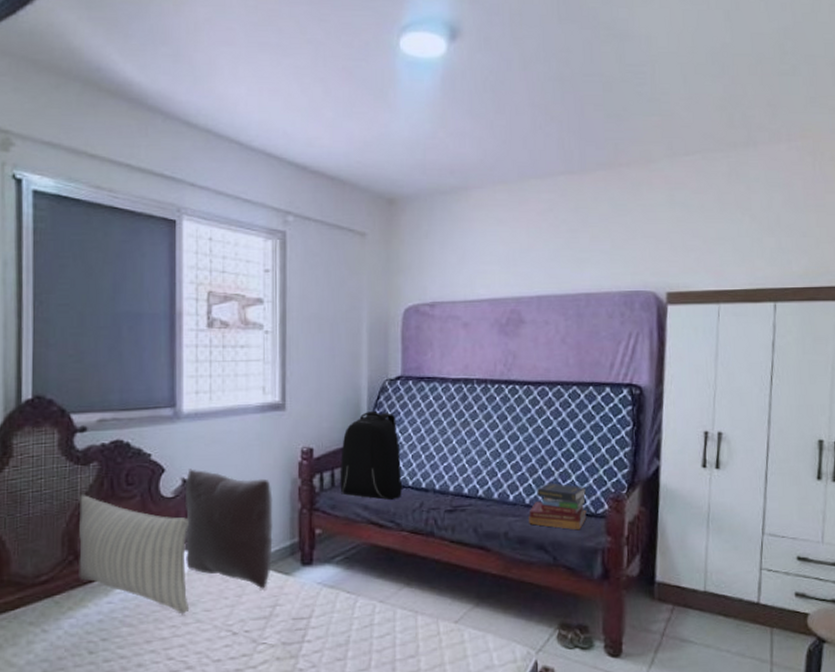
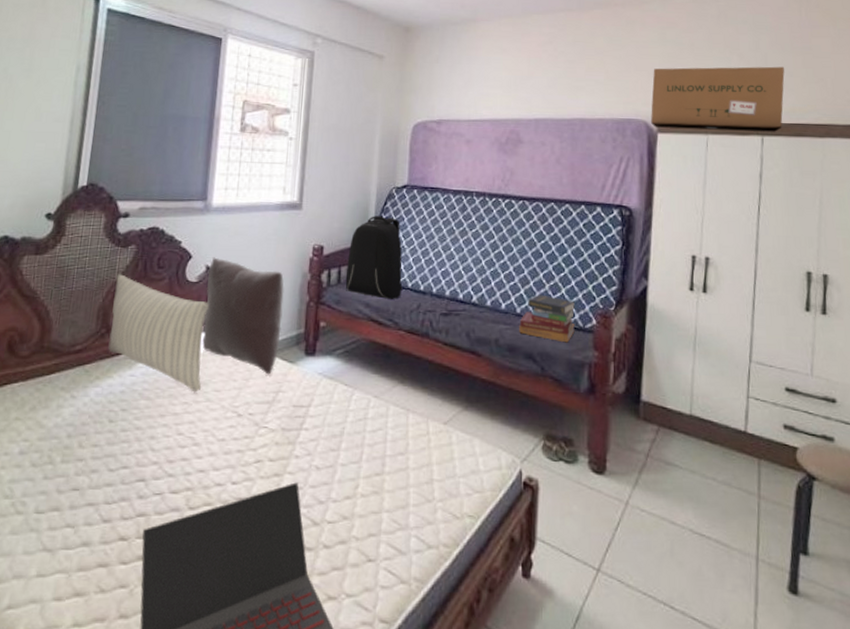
box: none [660,227,798,299] -> present [651,66,785,132]

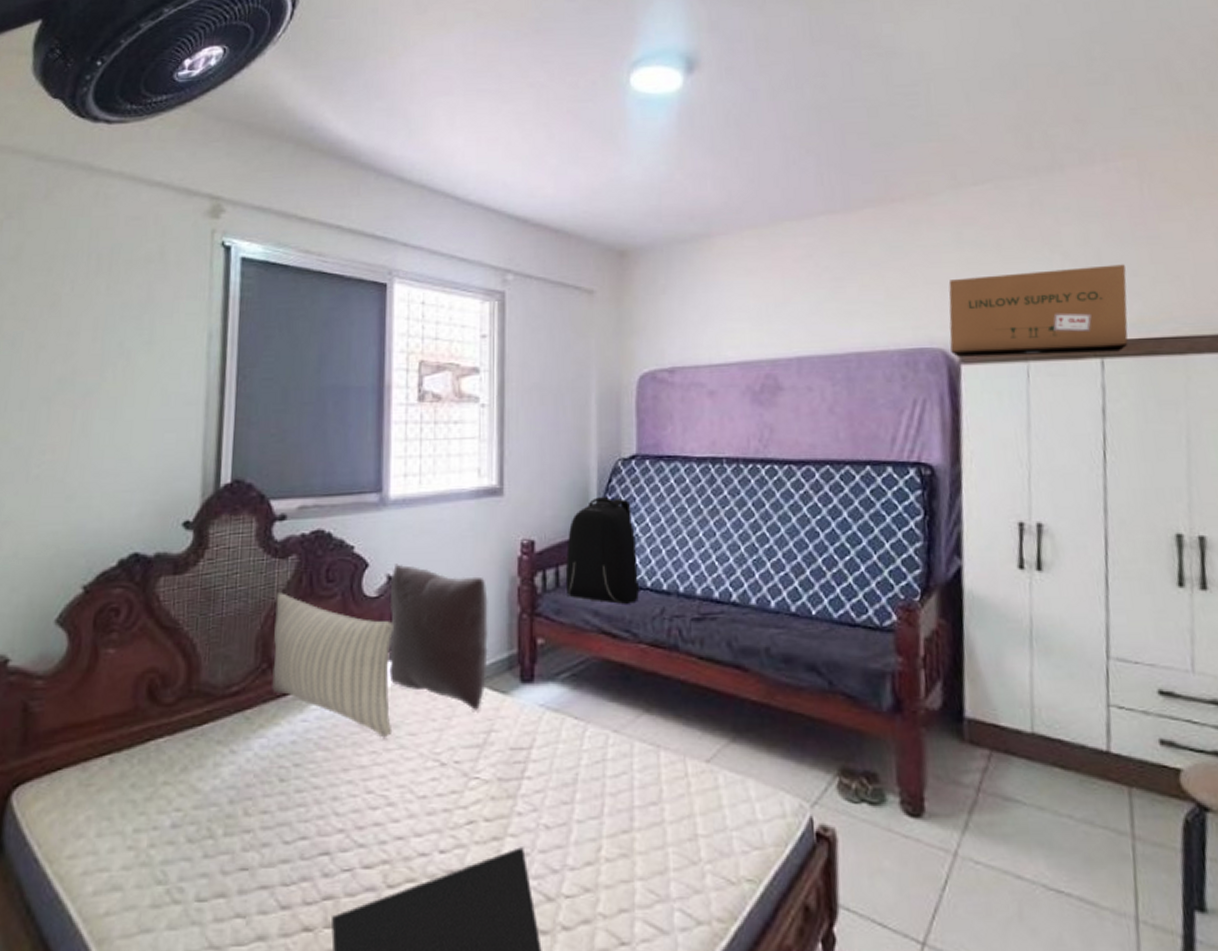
books: present [519,294,575,343] -> none [795,586,870,647]

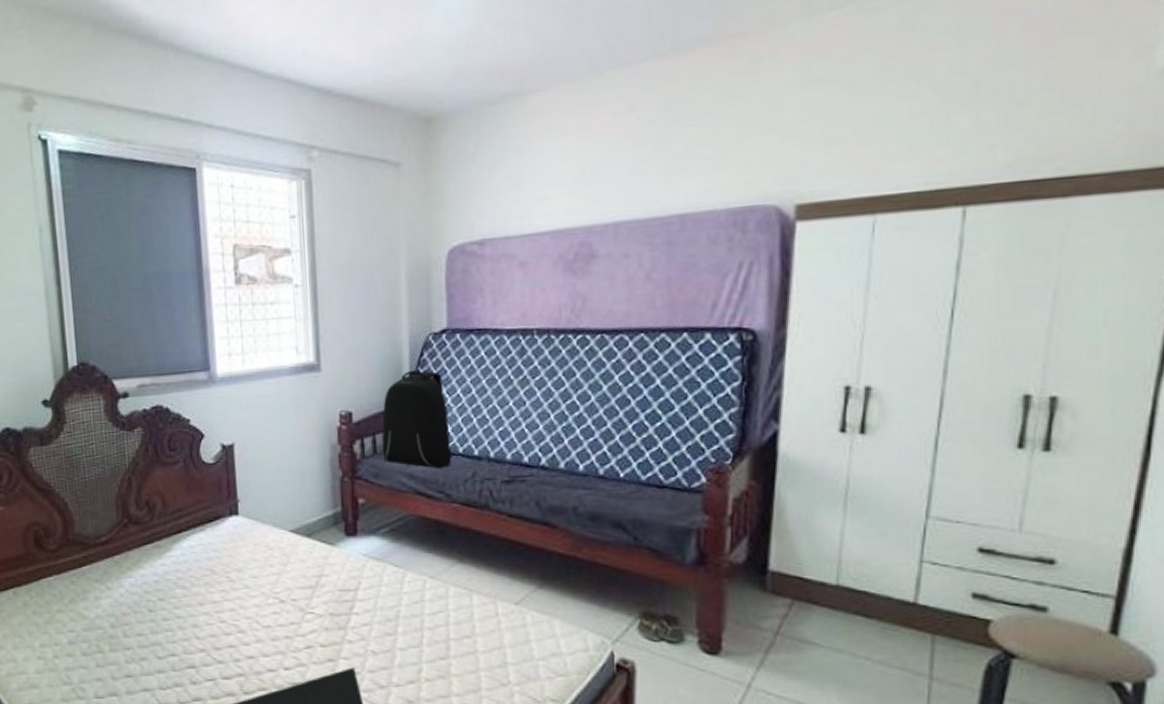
pillow: present [272,592,393,738] -> none [128,460,238,580]
pillow: present [389,564,488,711] -> none [224,434,315,559]
box: present [948,264,1128,357] -> none [786,94,1009,214]

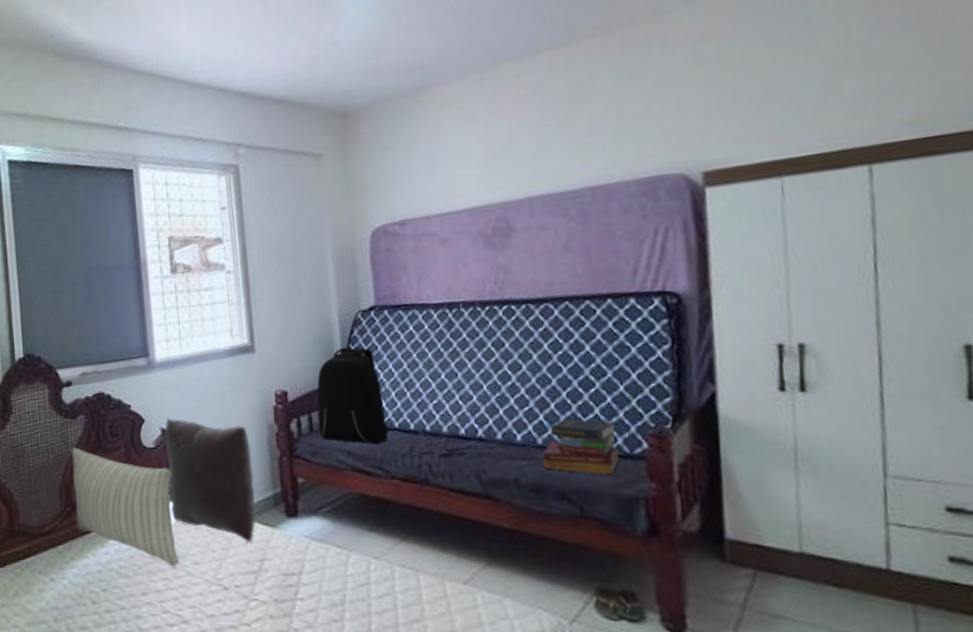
pillow: none [128,460,238,580] -> present [71,447,180,567]
pillow: none [224,434,315,559] -> present [164,418,256,542]
books: none [603,450,677,507] -> present [543,418,620,475]

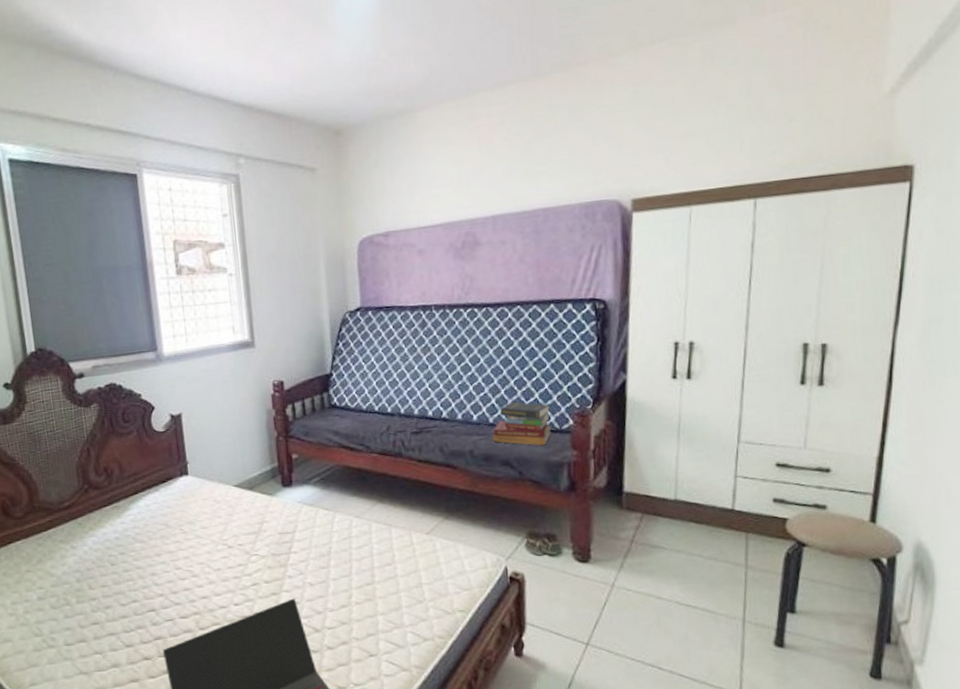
pillow: present [71,447,180,567] -> none [86,432,190,532]
pillow: present [164,418,256,542] -> none [173,405,256,509]
backpack: present [317,347,389,444] -> none [309,343,370,425]

